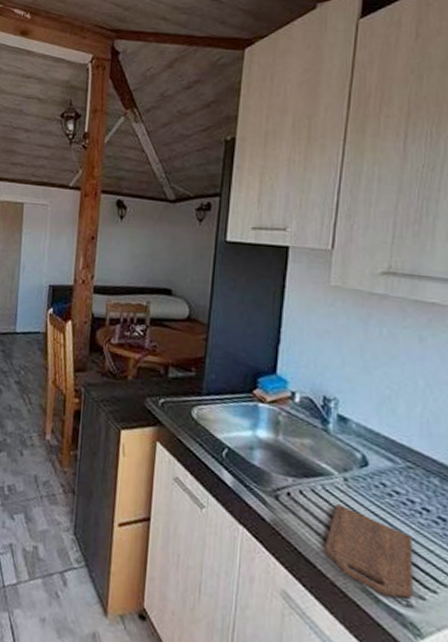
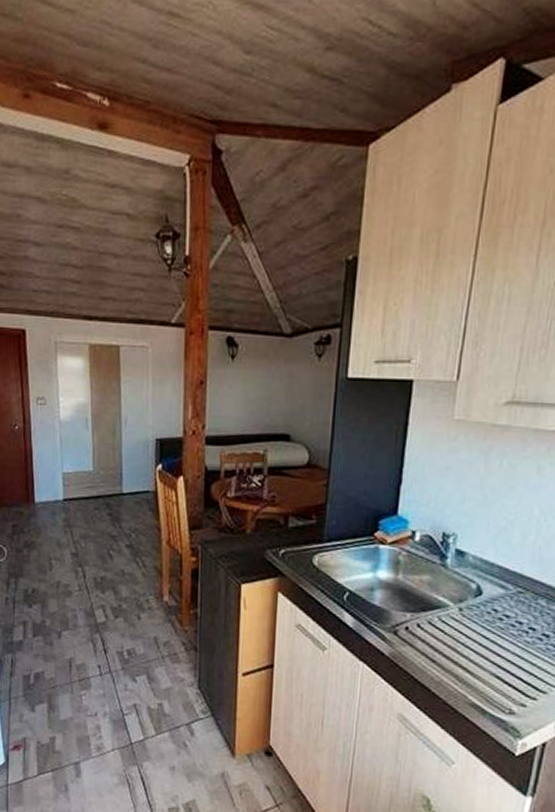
cutting board: present [324,503,413,600] -> none [438,632,518,708]

